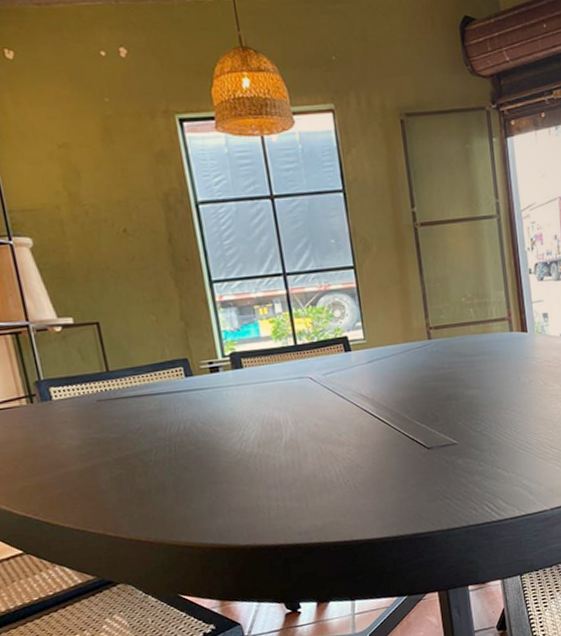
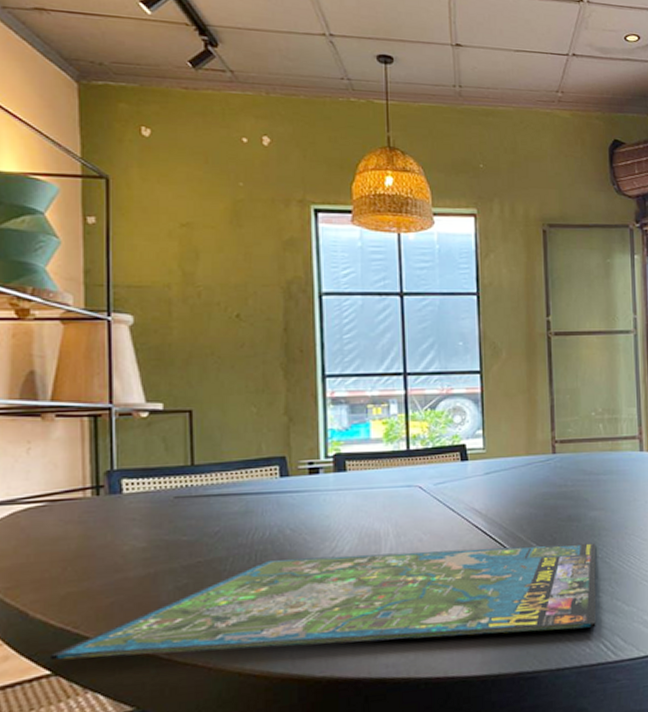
board game: none [18,418,480,542] -> present [49,542,597,660]

